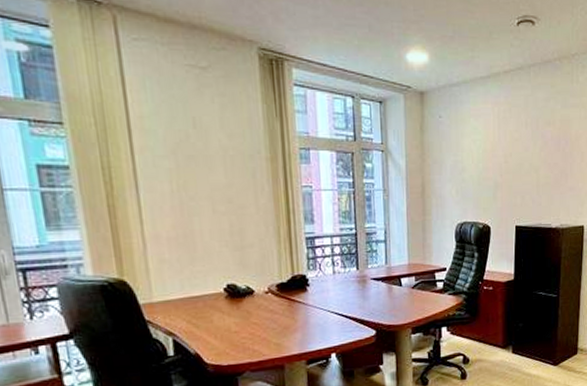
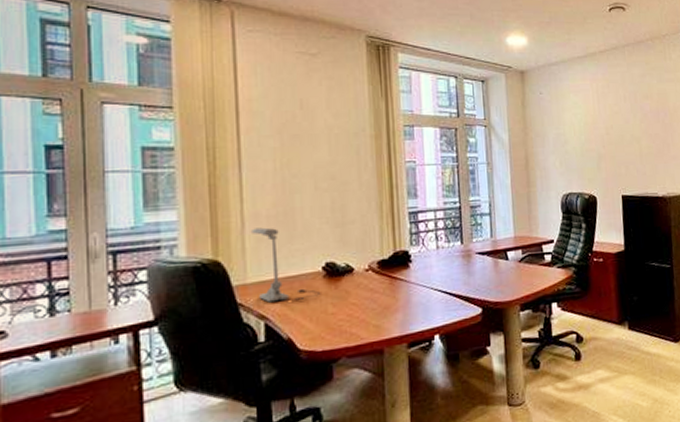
desk lamp: none [152,249,224,321] -> present [250,227,321,303]

